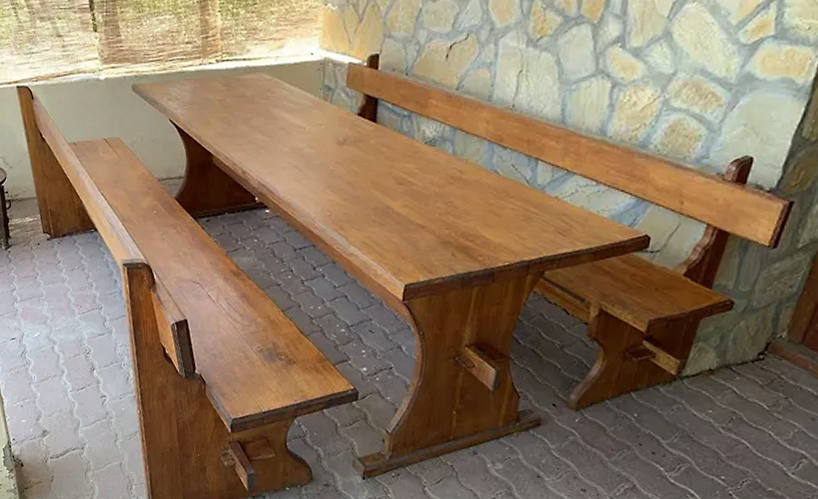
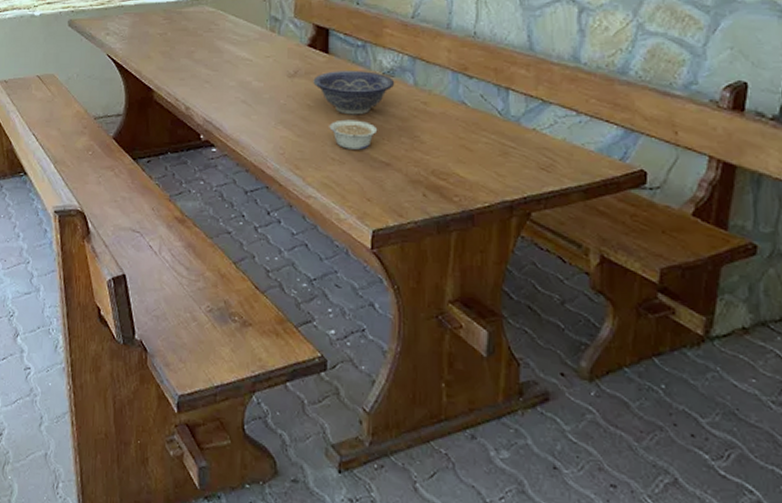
decorative bowl: none [360,139,436,182] -> present [313,71,395,115]
legume: none [372,185,417,213] -> present [329,119,378,150]

